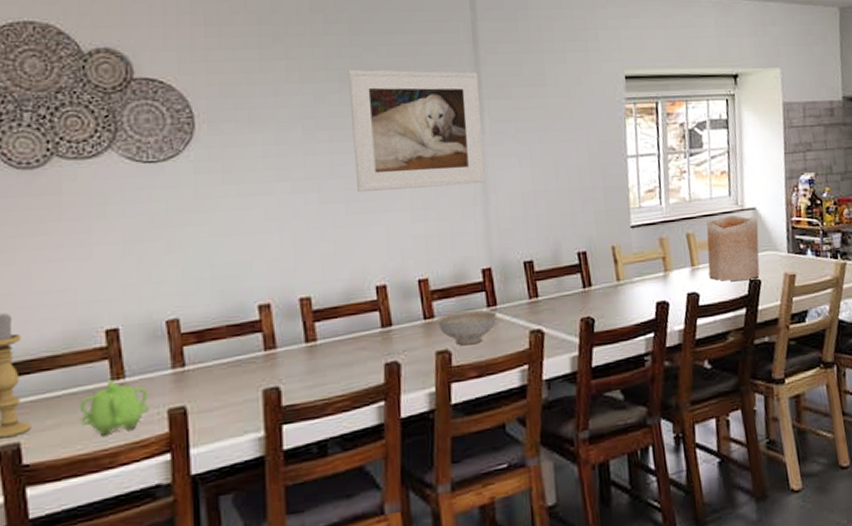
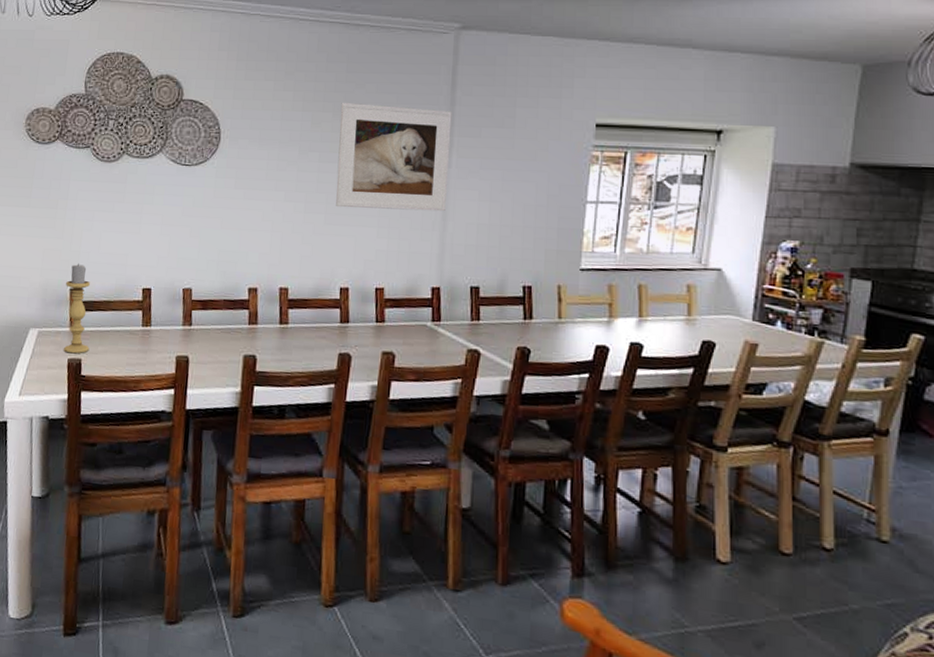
teapot: present [79,379,150,436] -> none [120,326,165,366]
decorative bowl: present [436,309,496,346] -> none [386,320,439,352]
vase: present [706,215,760,281] -> none [657,273,722,341]

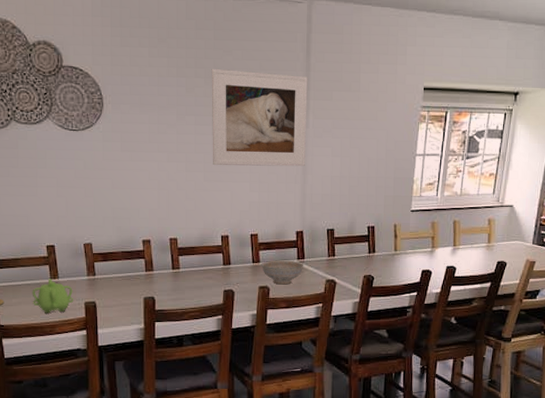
teapot: none [120,326,165,366] -> present [32,279,74,314]
decorative bowl: none [386,320,439,352] -> present [261,260,303,285]

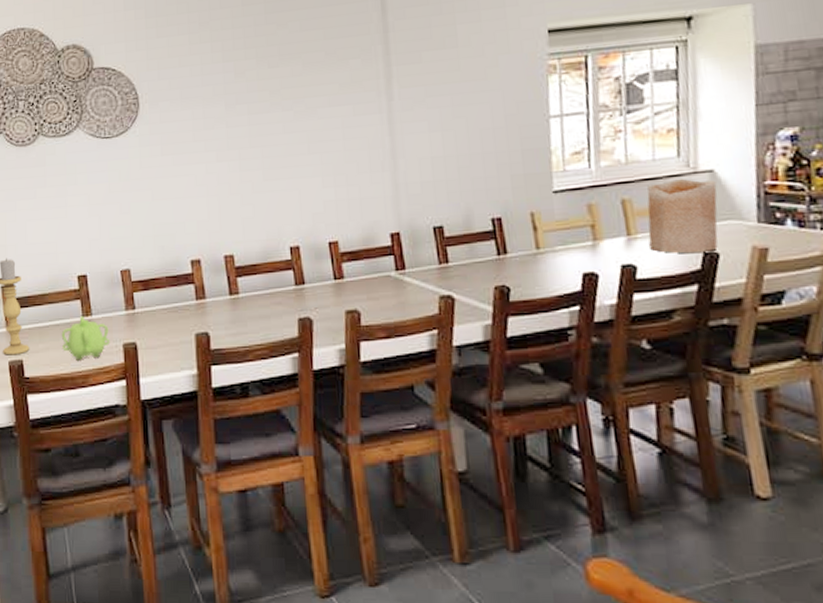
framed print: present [211,68,308,167] -> none [264,39,394,161]
decorative bowl: present [261,260,303,285] -> none [345,272,405,307]
vase: none [466,210,513,262] -> present [647,179,718,253]

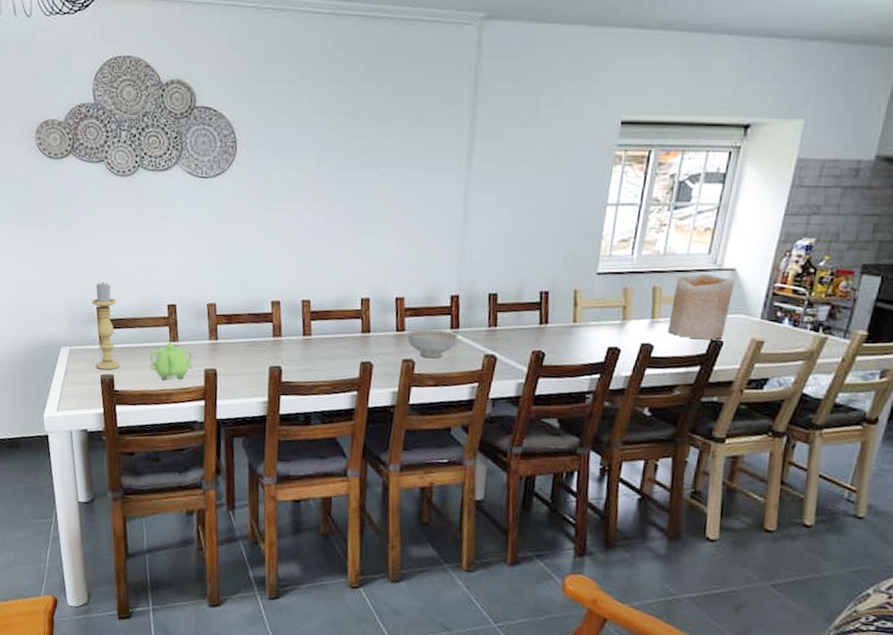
decorative bowl: none [345,272,405,307] -> present [406,329,457,359]

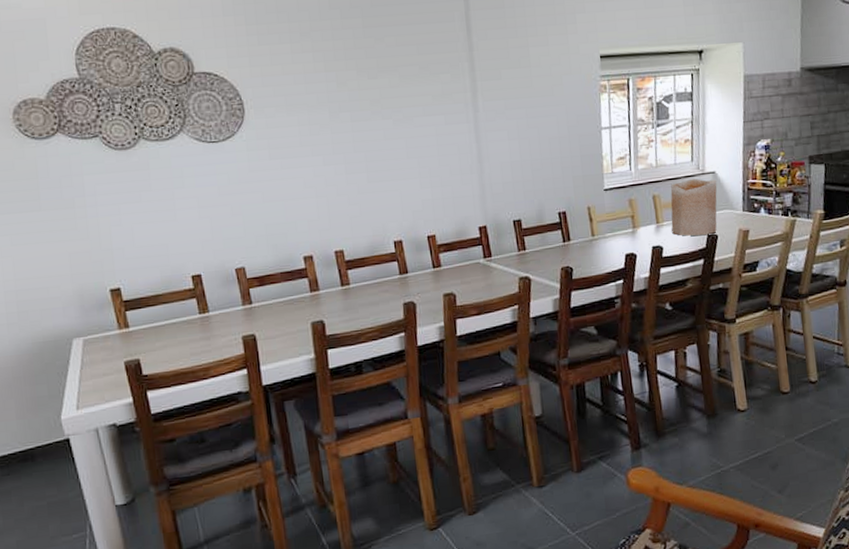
candle holder: present [92,281,121,370] -> none [104,262,146,356]
teapot: present [149,341,193,380] -> none [178,313,229,355]
decorative bowl: present [406,329,457,359] -> none [442,260,491,289]

